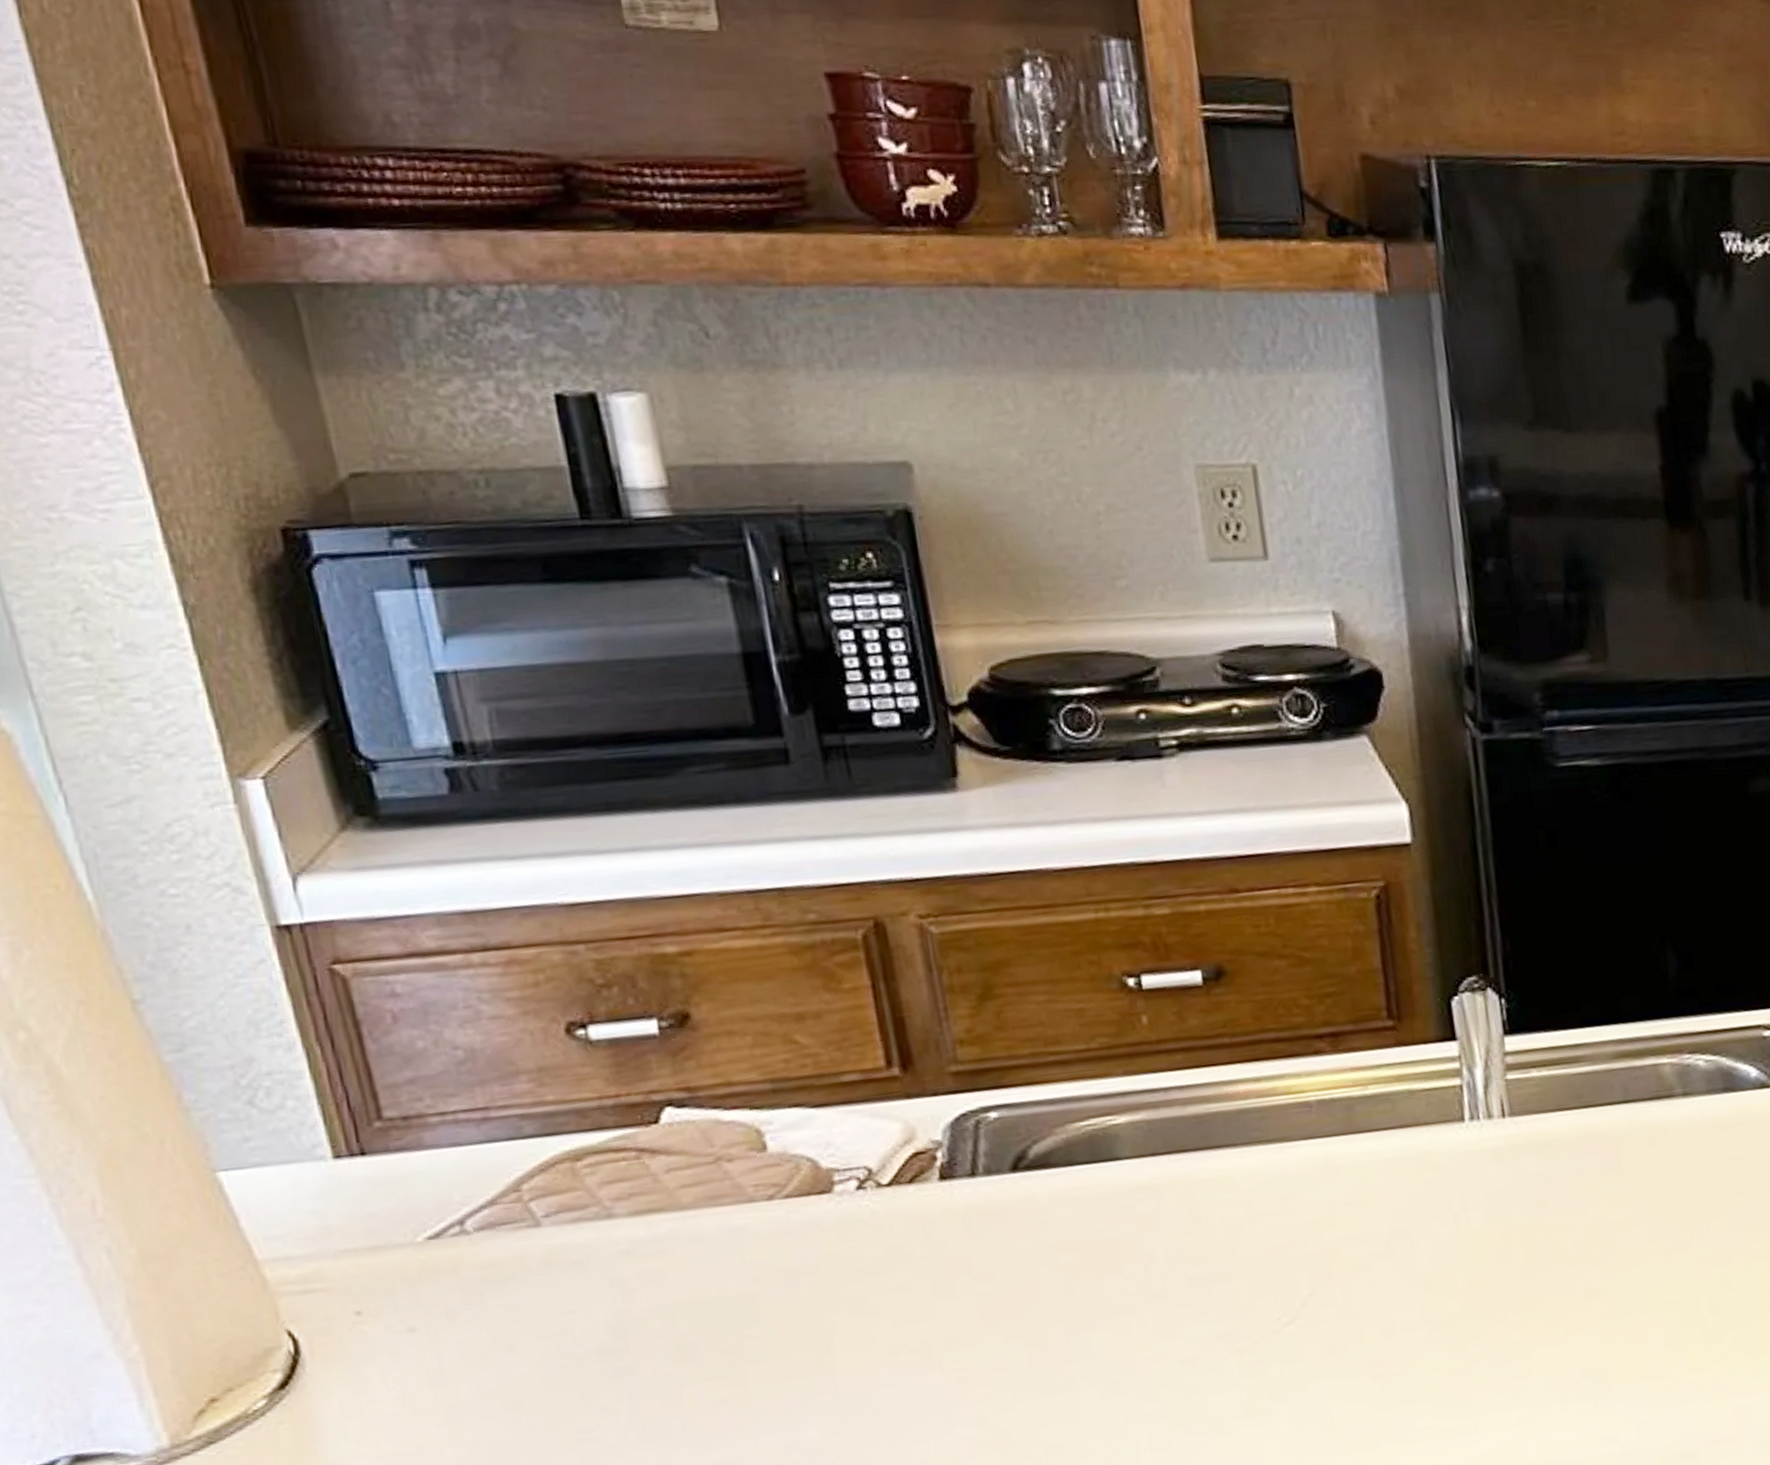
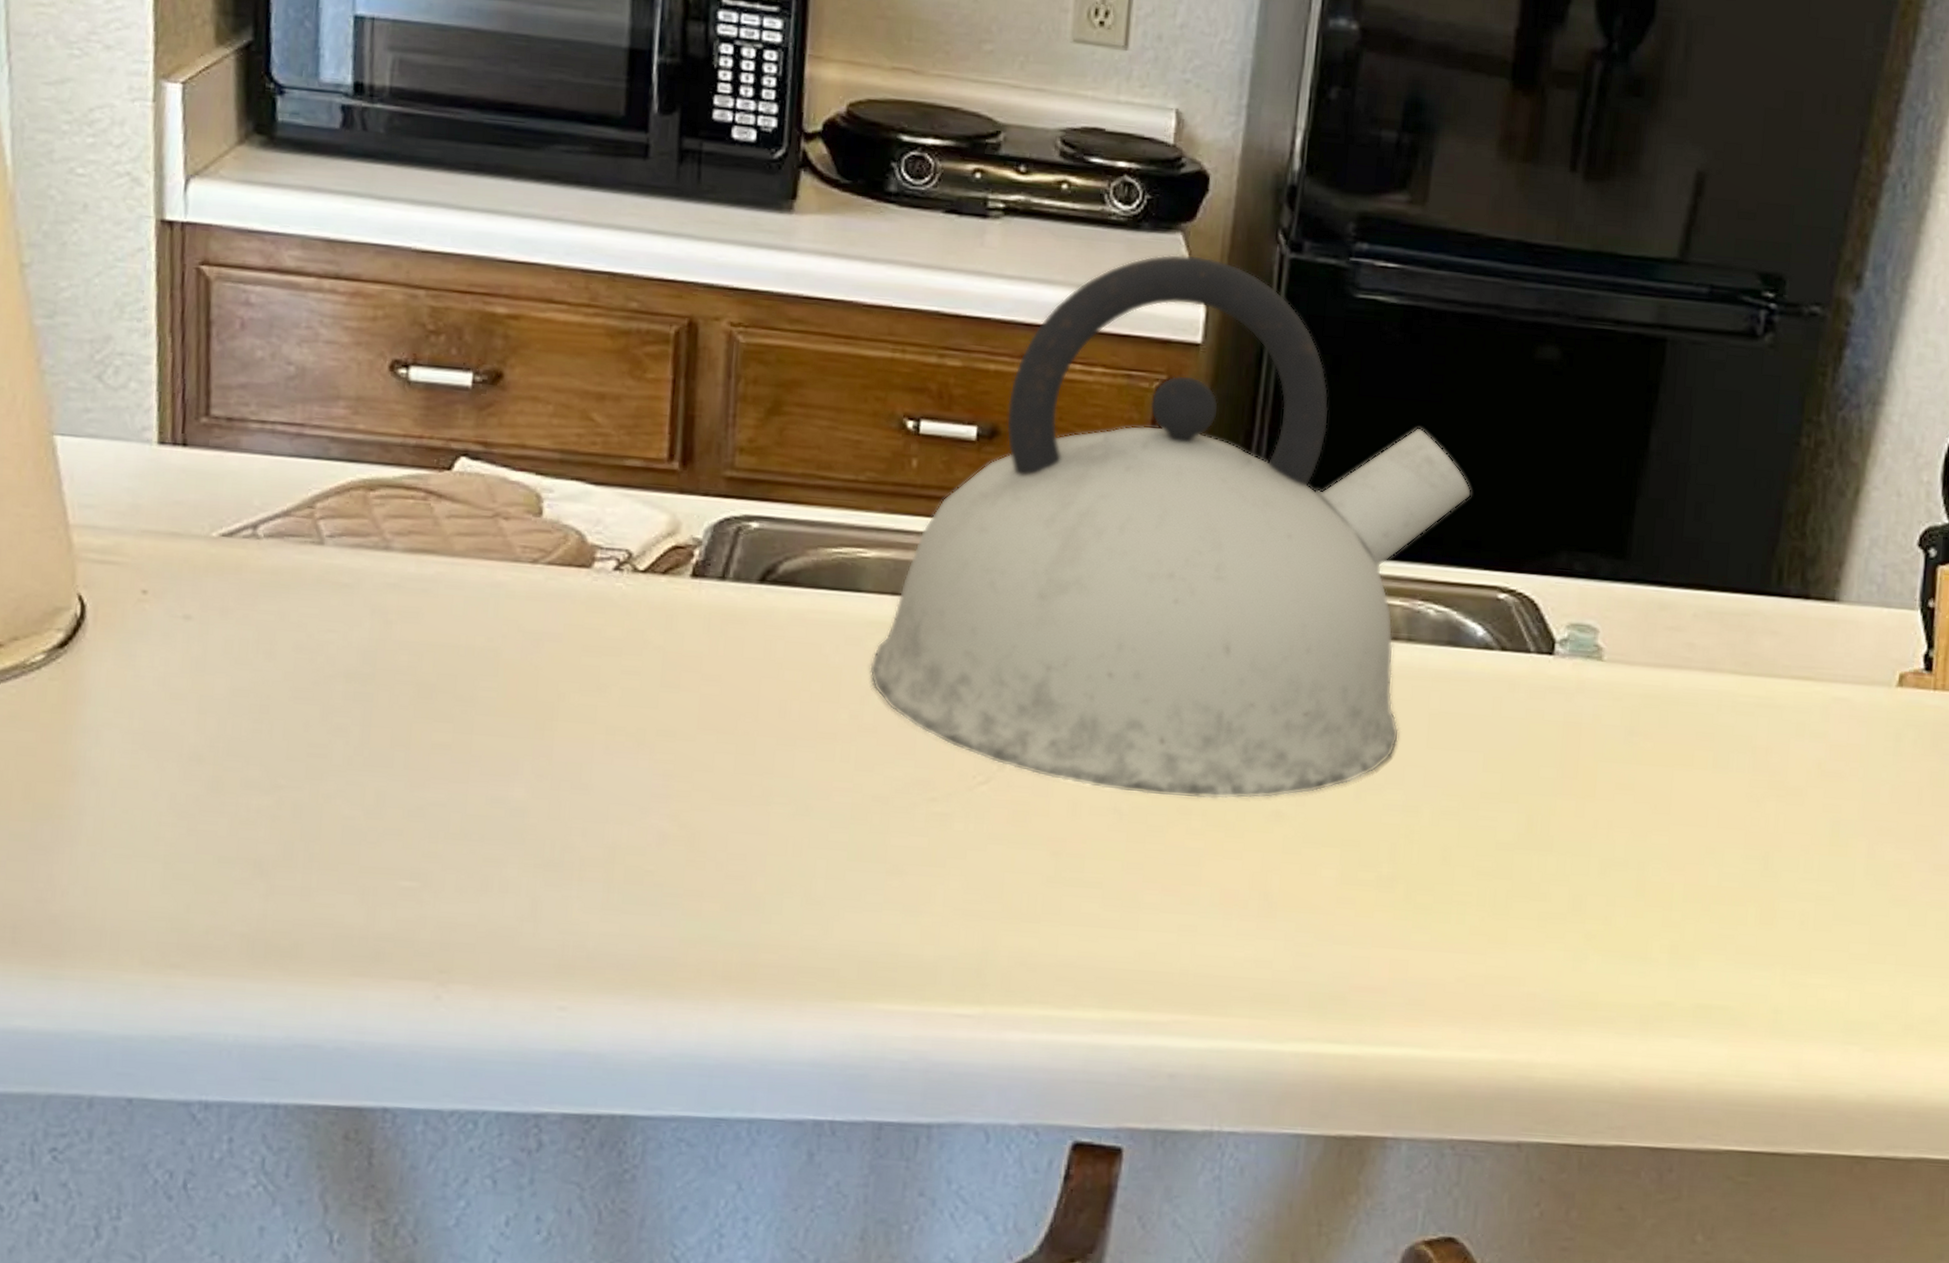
kettle: none [1146,755,1715,1305] -> present [870,254,1471,800]

